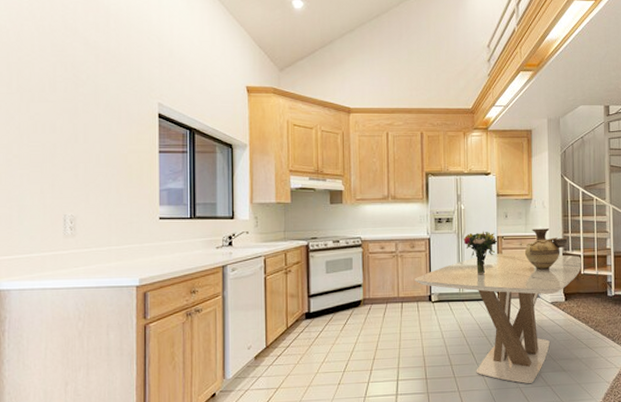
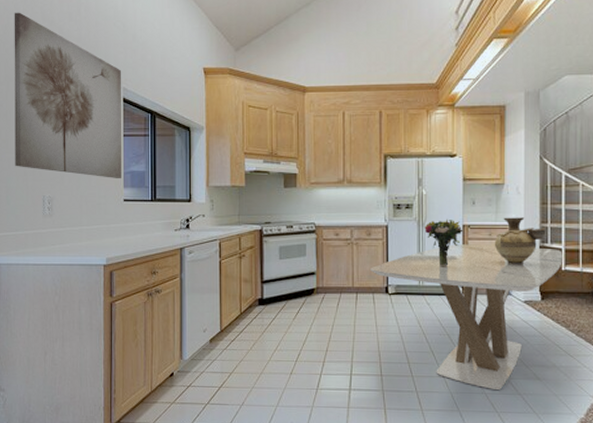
wall art: none [29,19,157,196] -> present [14,12,121,178]

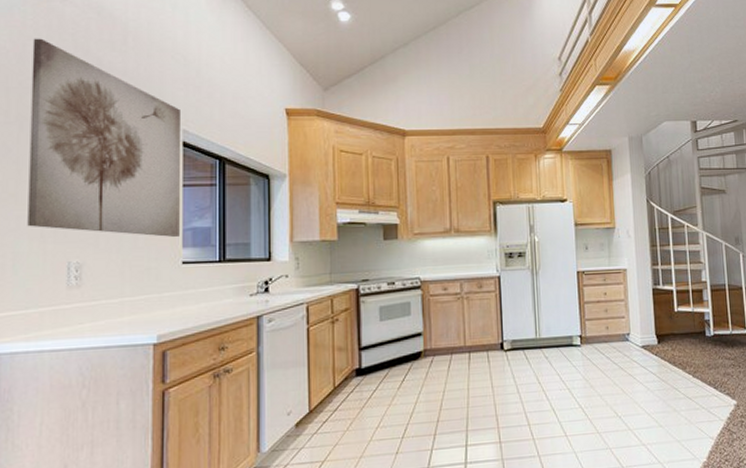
dining table: present [370,244,564,391] -> none [483,290,676,444]
bouquet: present [424,218,463,266] -> none [538,265,578,316]
ceramic jug: present [494,217,546,265] -> none [609,260,658,310]

